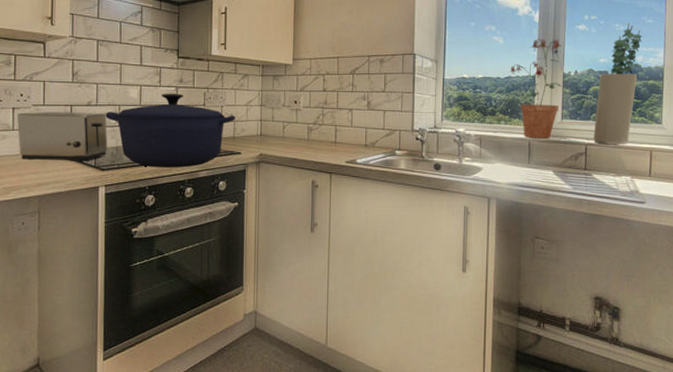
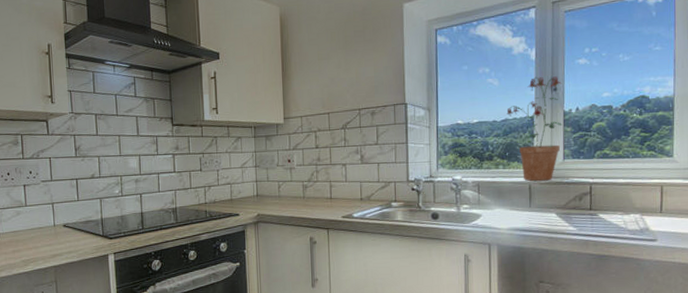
toaster: present [16,111,108,162] -> none [28,184,114,234]
cooking pot: present [105,93,236,169] -> none [108,160,232,234]
vase: present [594,23,642,145] -> none [598,52,649,183]

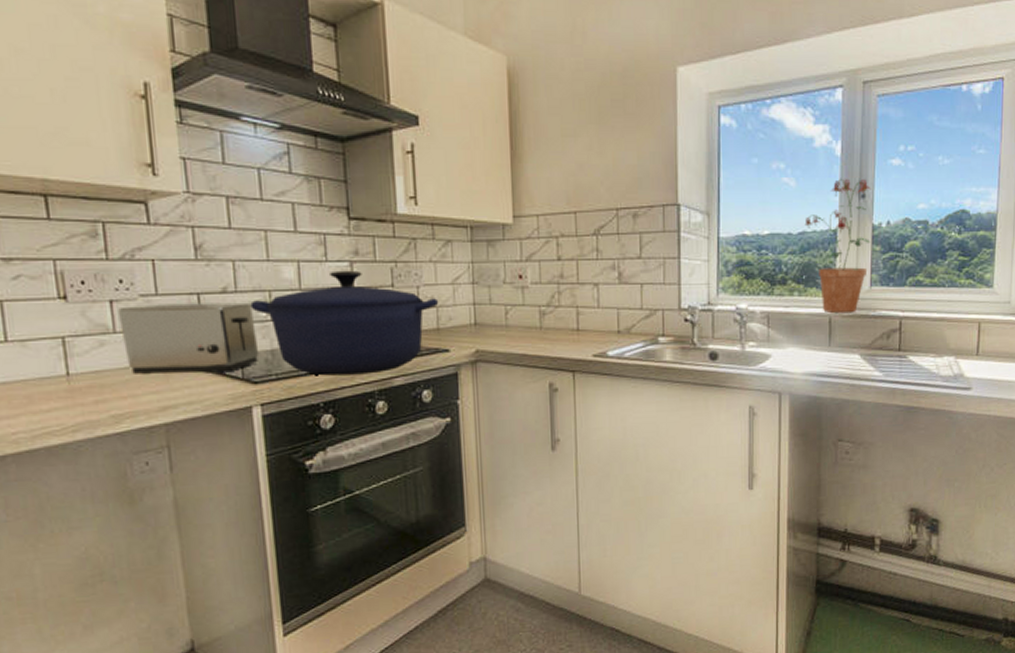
toaster: none [28,184,114,234] -> present [117,302,260,376]
cooking pot: none [108,160,232,234] -> present [250,270,439,377]

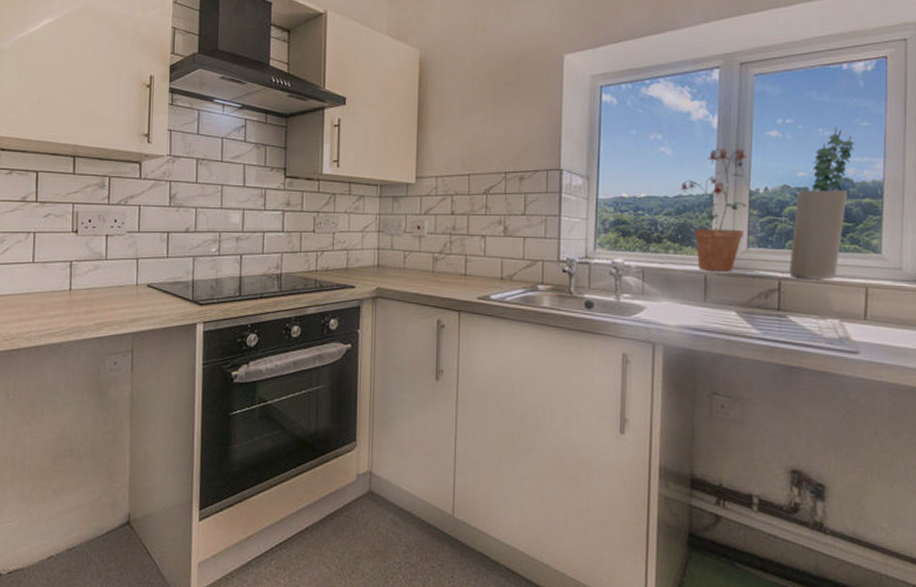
toaster: present [117,302,260,376] -> none [110,239,207,295]
cooking pot: present [250,270,439,377] -> none [204,217,350,304]
vase: none [910,154,971,317] -> present [789,126,854,280]

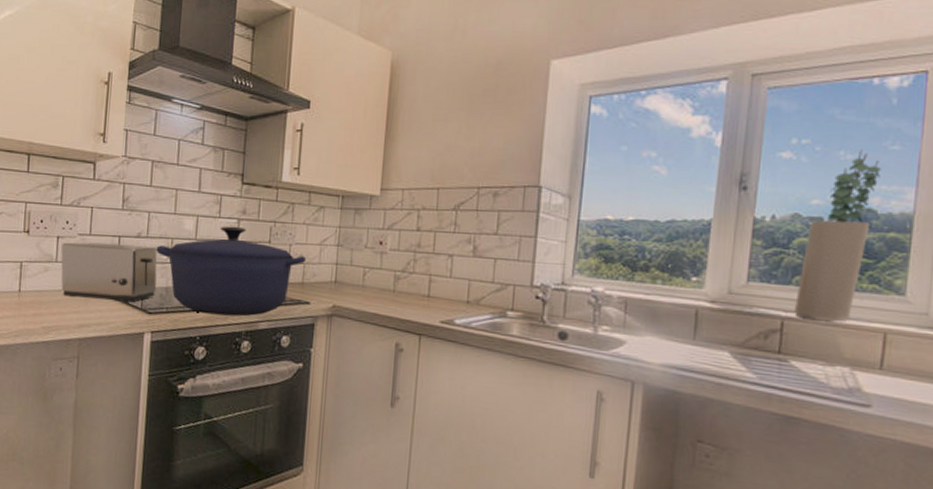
toaster: none [110,239,207,295] -> present [60,241,158,303]
cooking pot: none [204,217,350,304] -> present [156,226,307,317]
potted plant: present [681,148,748,272] -> none [674,169,754,308]

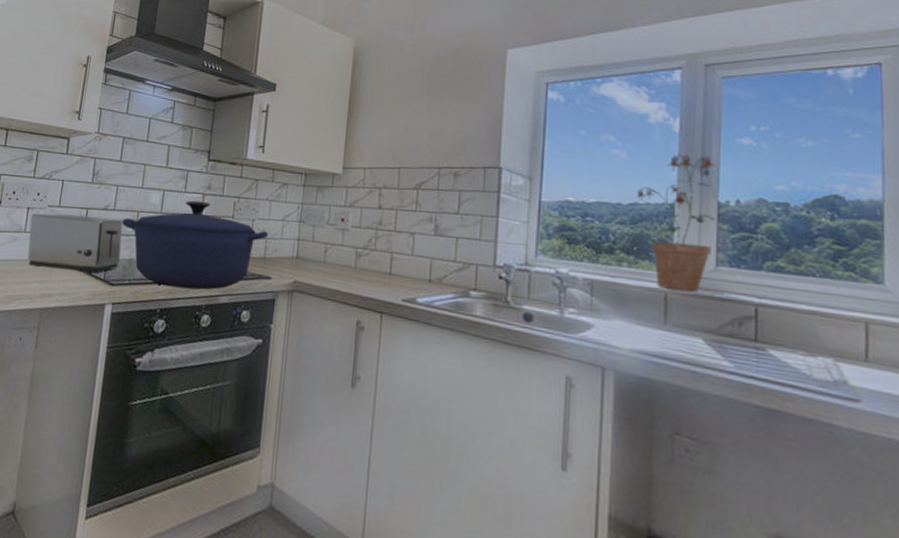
potted plant: none [674,169,754,308] -> present [636,153,716,292]
vase: present [794,149,881,323] -> none [768,137,844,311]

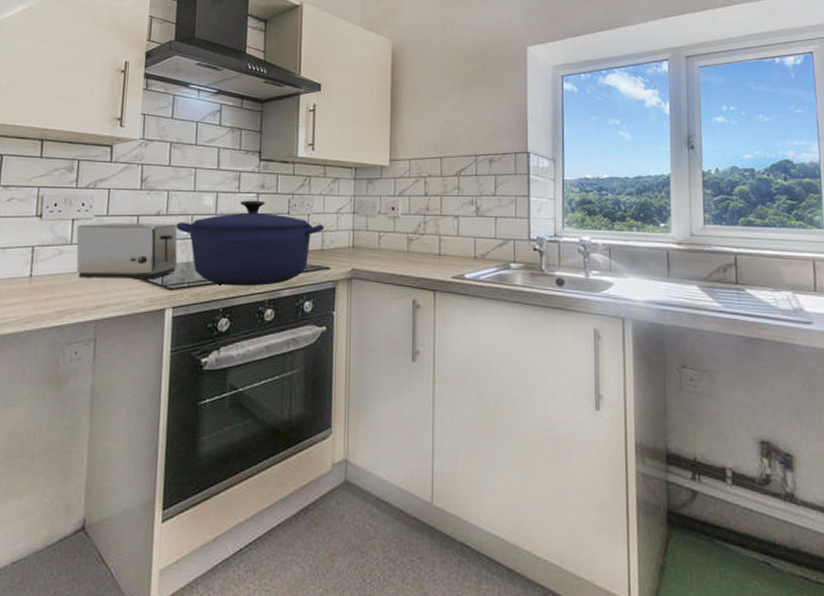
potted plant: present [636,153,716,292] -> none [640,132,702,248]

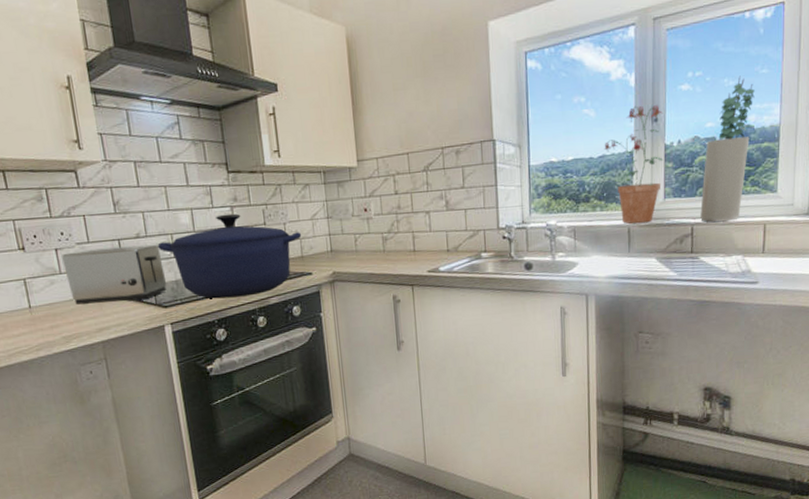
potted plant: none [640,132,702,248] -> present [604,105,664,224]
vase: none [743,113,791,254] -> present [700,75,755,223]

